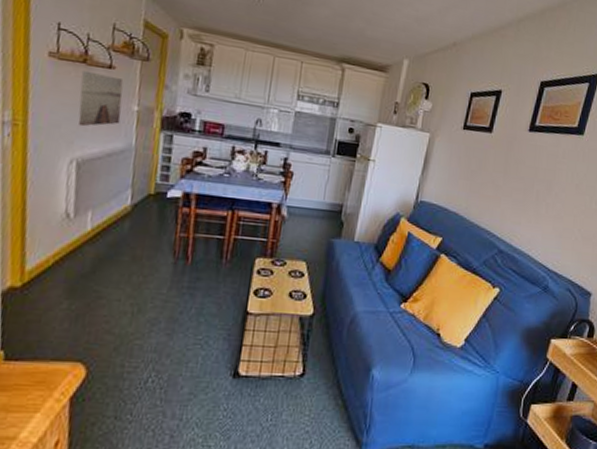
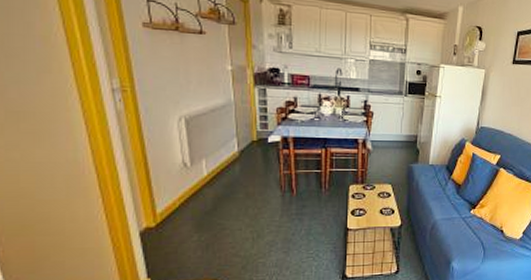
wall art: present [78,70,124,127] -> none [175,37,218,88]

